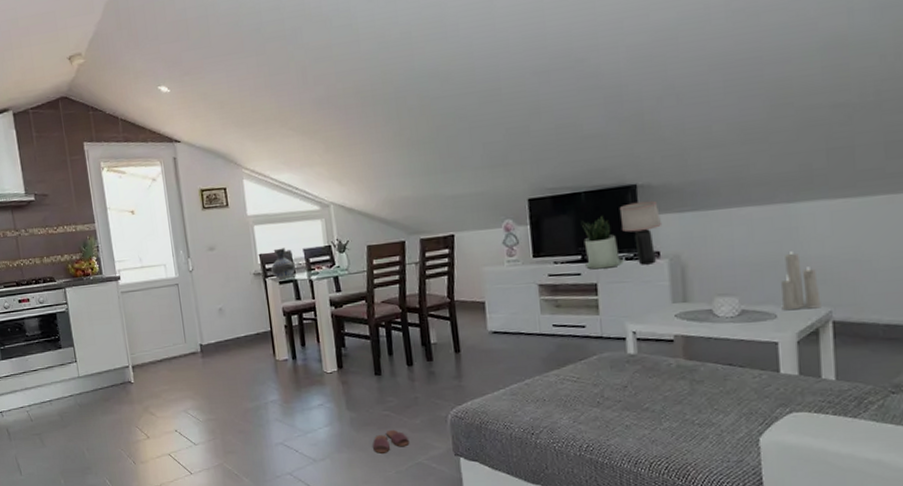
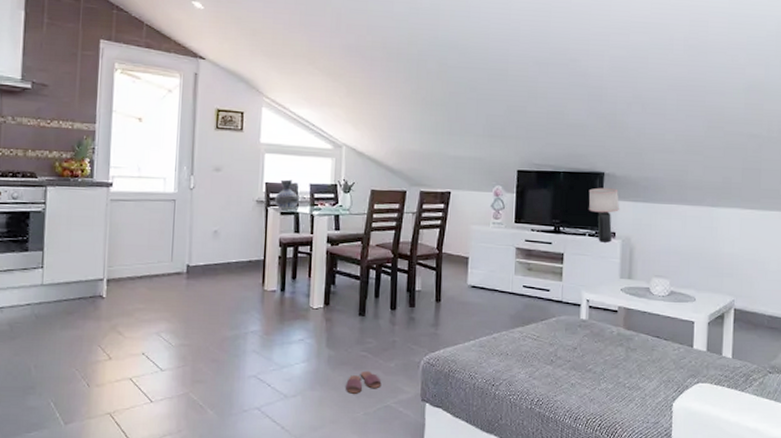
planter: present [580,216,623,270] -> none [556,195,587,241]
candle: present [781,251,822,311] -> none [699,247,728,297]

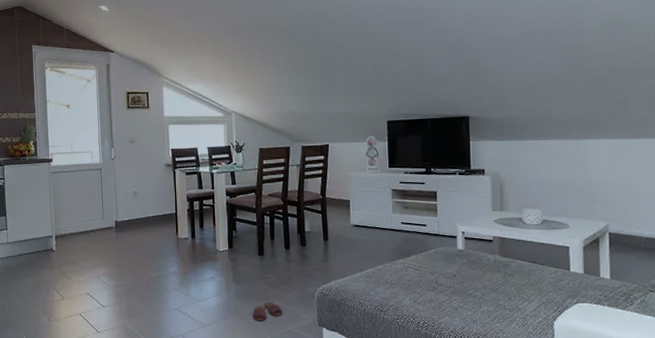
ceramic jug: present [274,179,299,211] -> none [179,145,200,171]
table lamp: present [589,187,620,243] -> none [455,129,487,179]

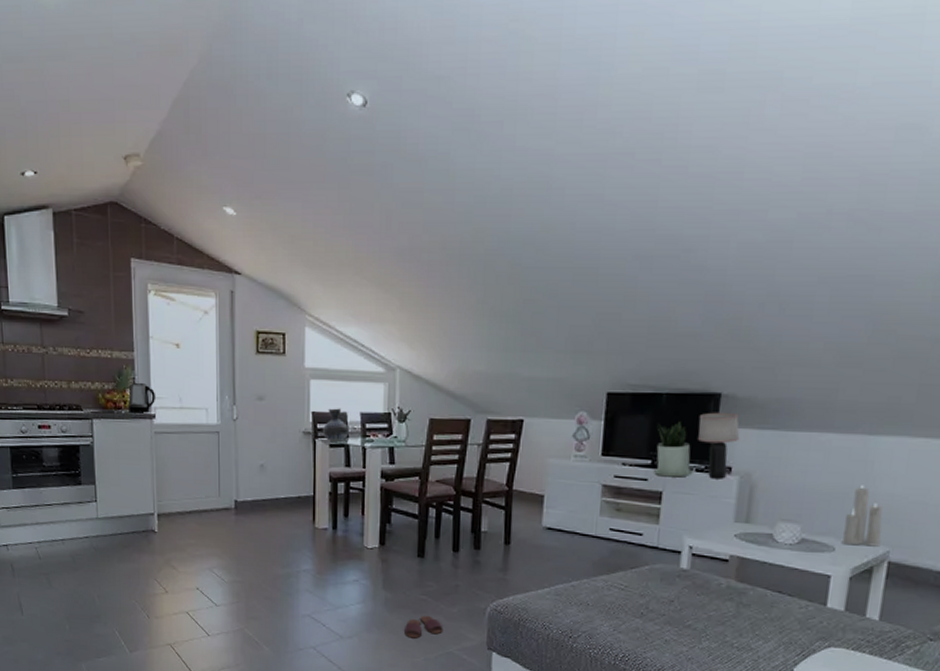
kettle: none [31,135,52,159] -> present [128,382,155,413]
ceramic jug: none [179,145,200,171] -> present [322,408,349,443]
planter: none [426,139,457,180] -> present [654,422,693,478]
table lamp: none [455,129,487,179] -> present [698,412,740,479]
candle: none [572,177,601,222] -> present [841,485,883,547]

